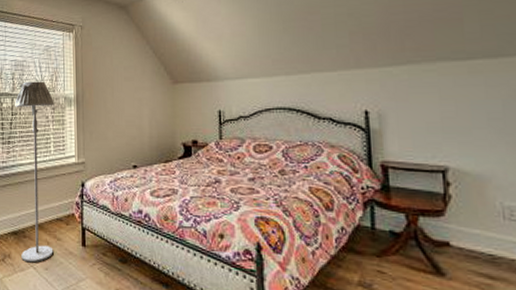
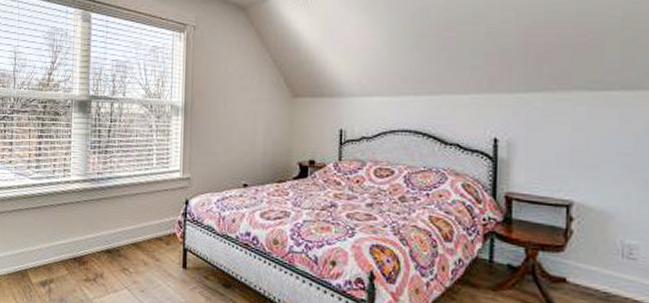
floor lamp: present [15,81,54,263] -> none [114,85,160,284]

